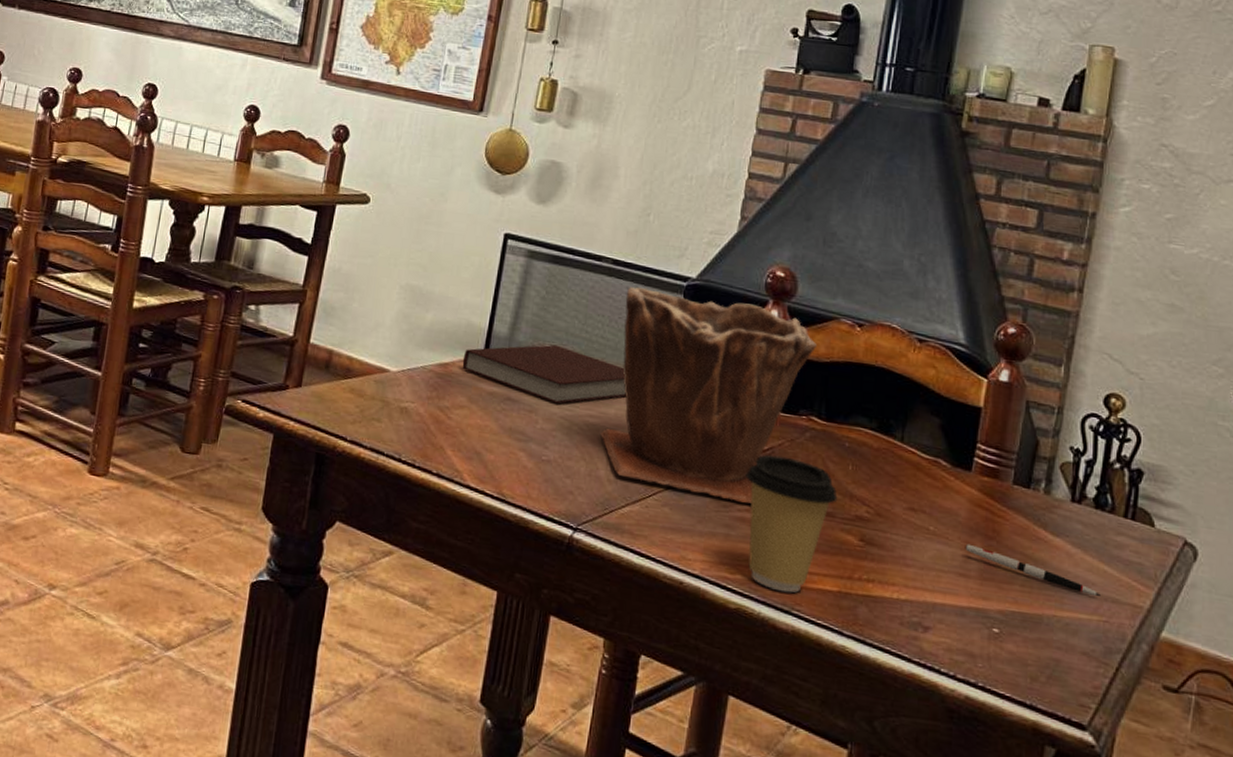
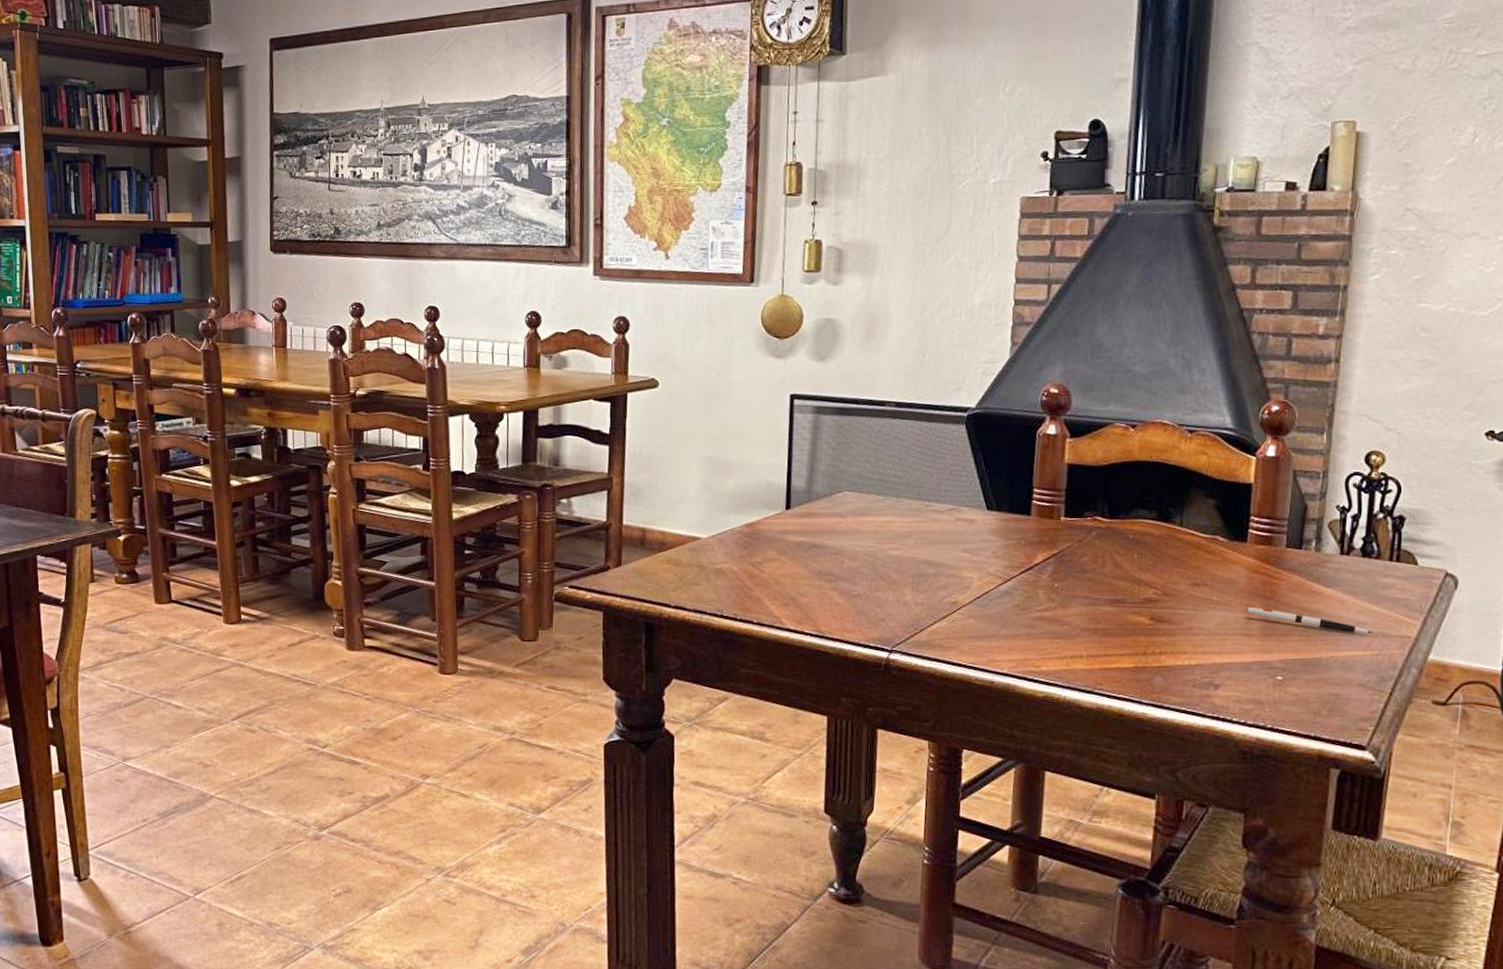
notebook: present [462,344,626,404] -> none [767,490,923,543]
plant pot: present [601,287,818,504] -> none [903,423,1095,603]
coffee cup: present [745,454,838,593] -> none [1040,556,1127,676]

